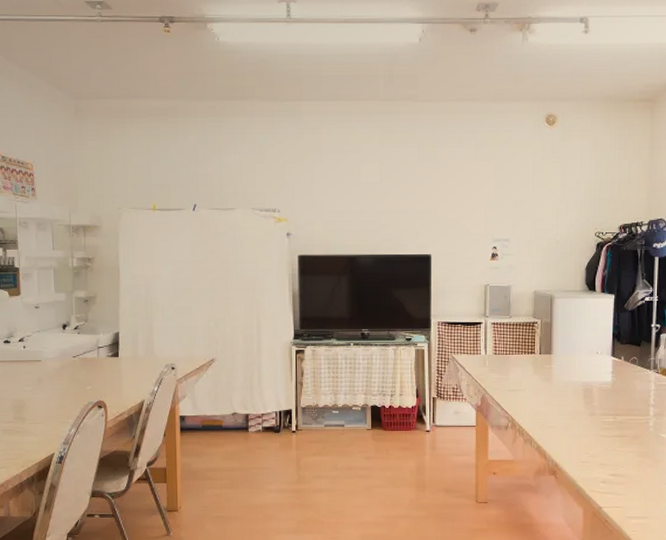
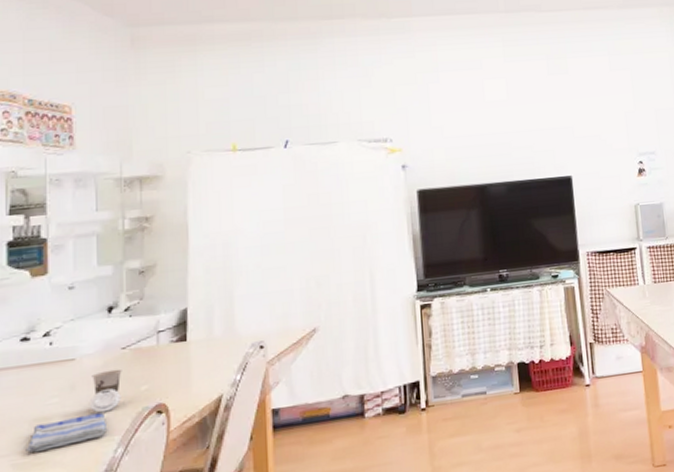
dish towel: none [10,402,64,424] -> present [25,412,106,453]
cup: none [52,371,74,402] -> present [90,369,122,413]

